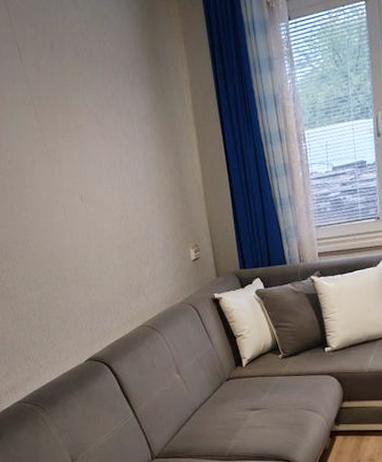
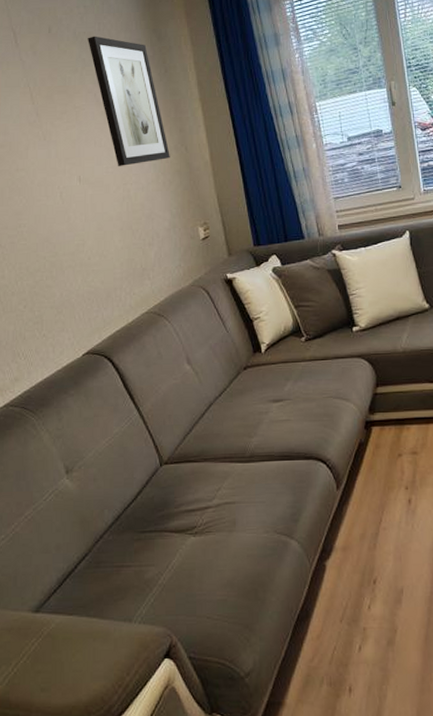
wall art: none [88,53,165,187] -> present [88,36,170,166]

